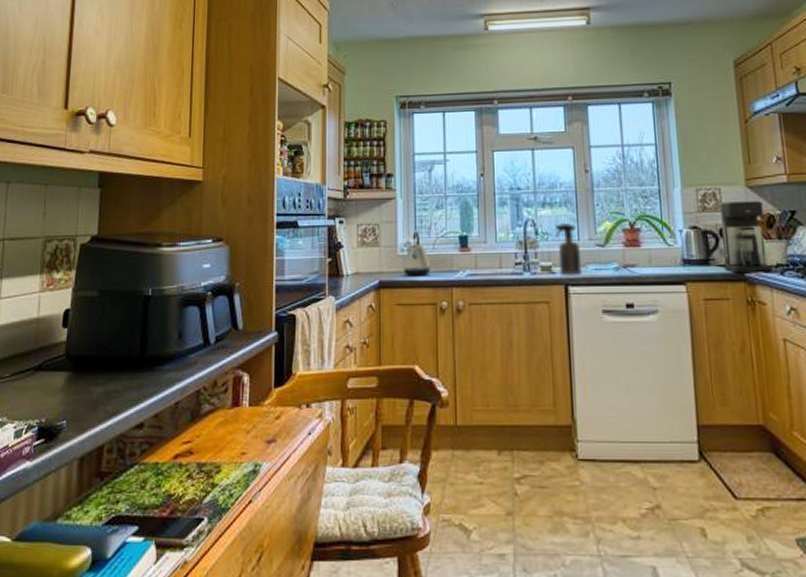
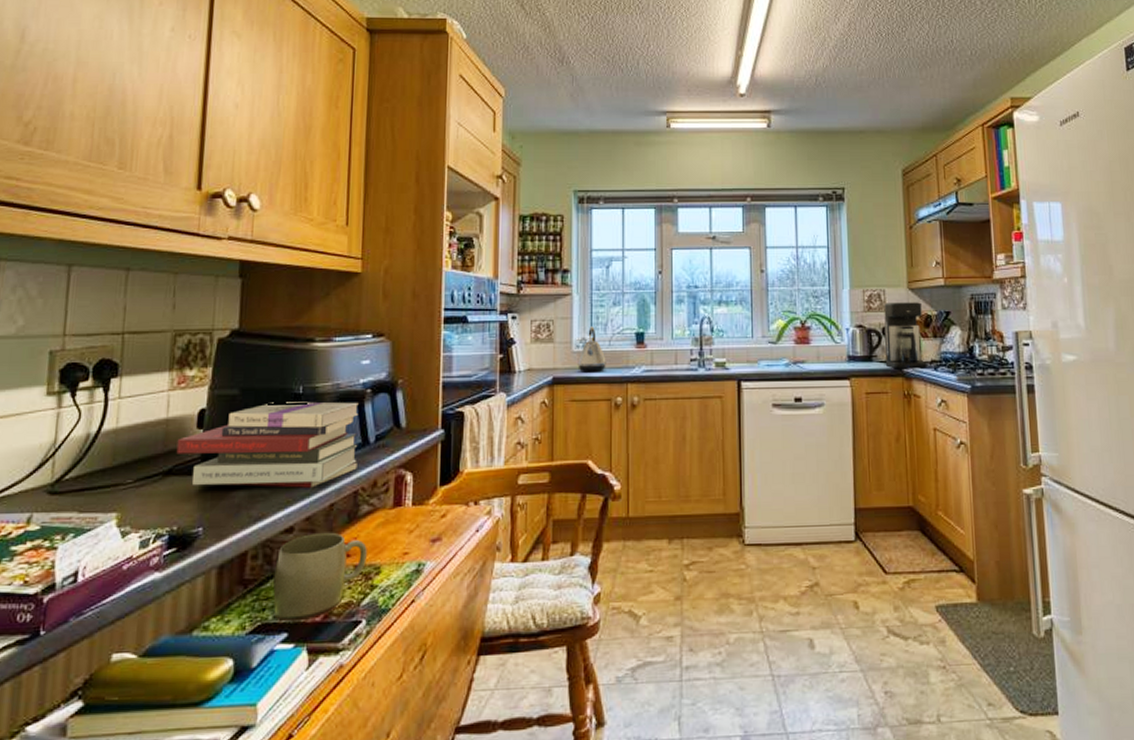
books: none [45,303,200,386] -> present [176,401,359,488]
mug: none [125,429,209,516] -> present [273,532,367,622]
spray bottle: present [554,223,583,277] -> none [729,321,755,372]

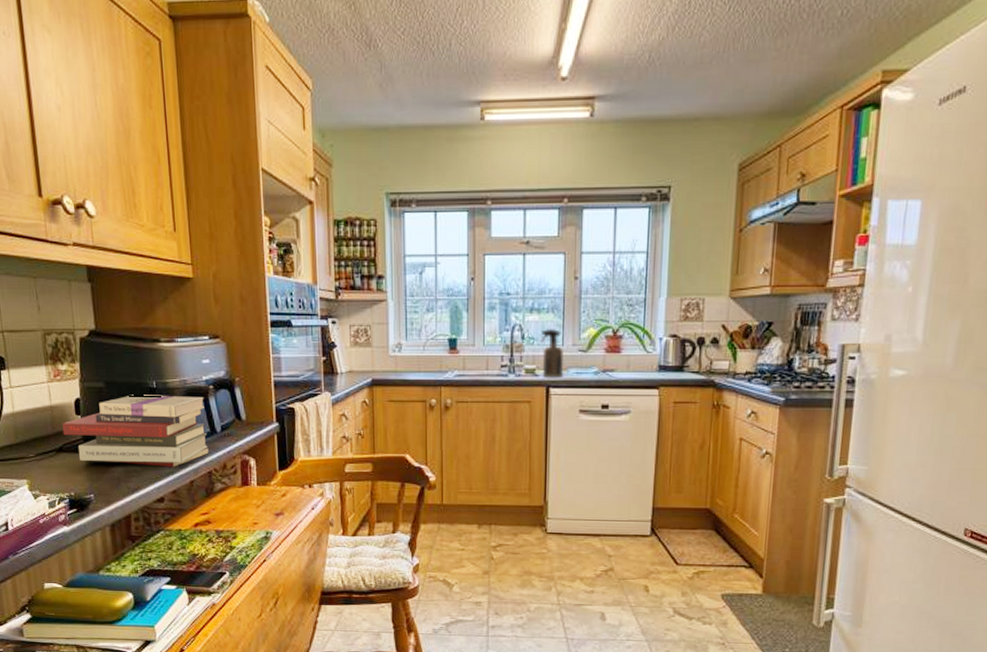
mug: present [273,532,367,622] -> none [153,503,225,570]
kettle: present [578,326,606,372] -> none [394,332,421,375]
spray bottle: none [729,321,755,372] -> present [540,329,564,379]
coffee maker: present [884,302,927,369] -> none [698,312,743,380]

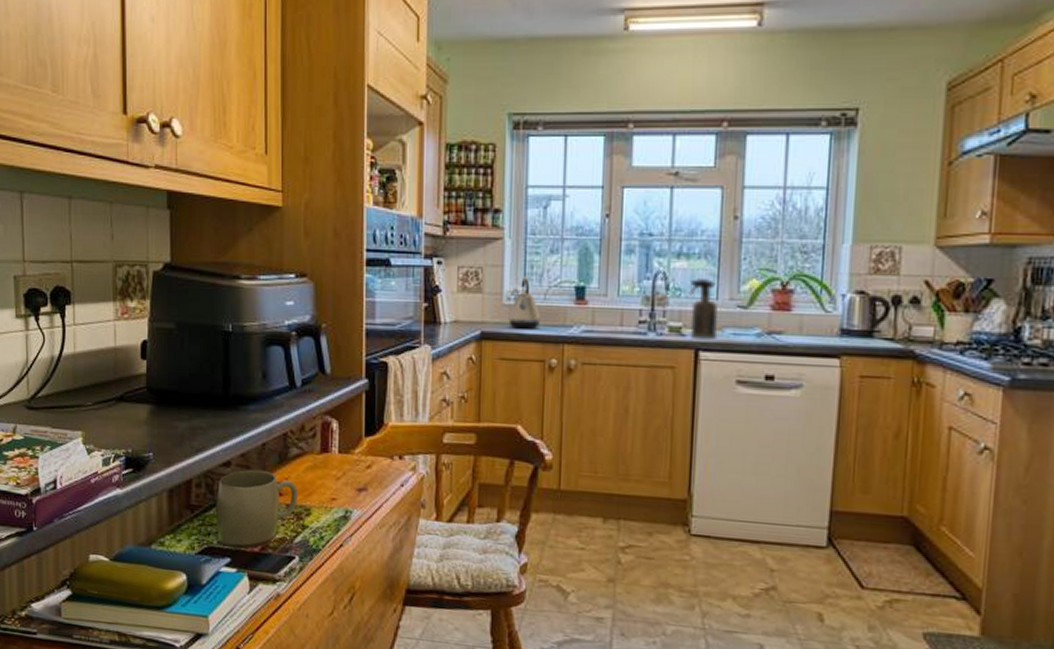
books: present [62,394,209,467] -> none [125,338,286,426]
mug: none [153,503,225,570] -> present [216,469,298,550]
kettle: none [394,332,421,375] -> present [508,277,541,329]

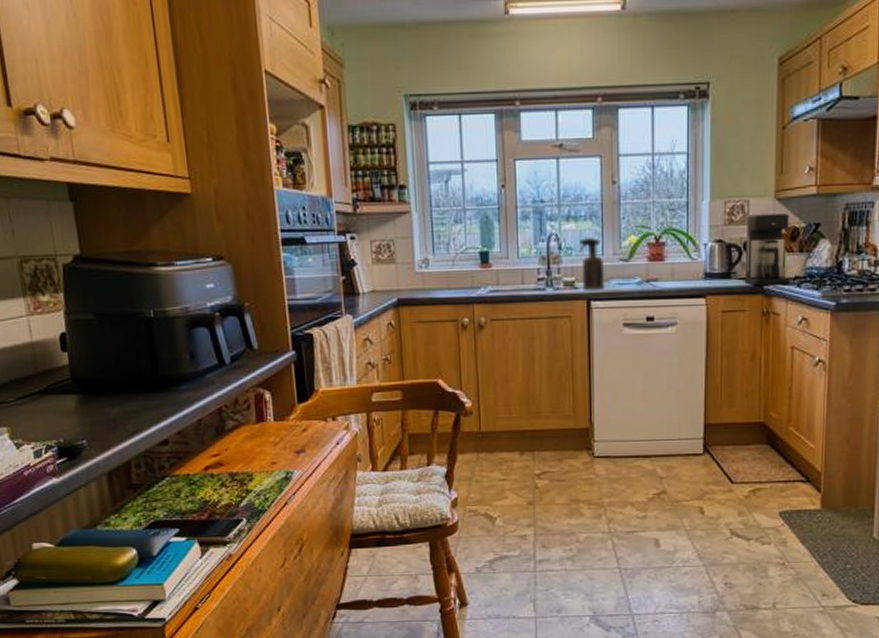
mug: present [216,469,298,550] -> none [157,444,239,520]
kettle: present [508,277,541,329] -> none [421,246,451,294]
coffee maker: none [892,264,953,352] -> present [746,213,790,286]

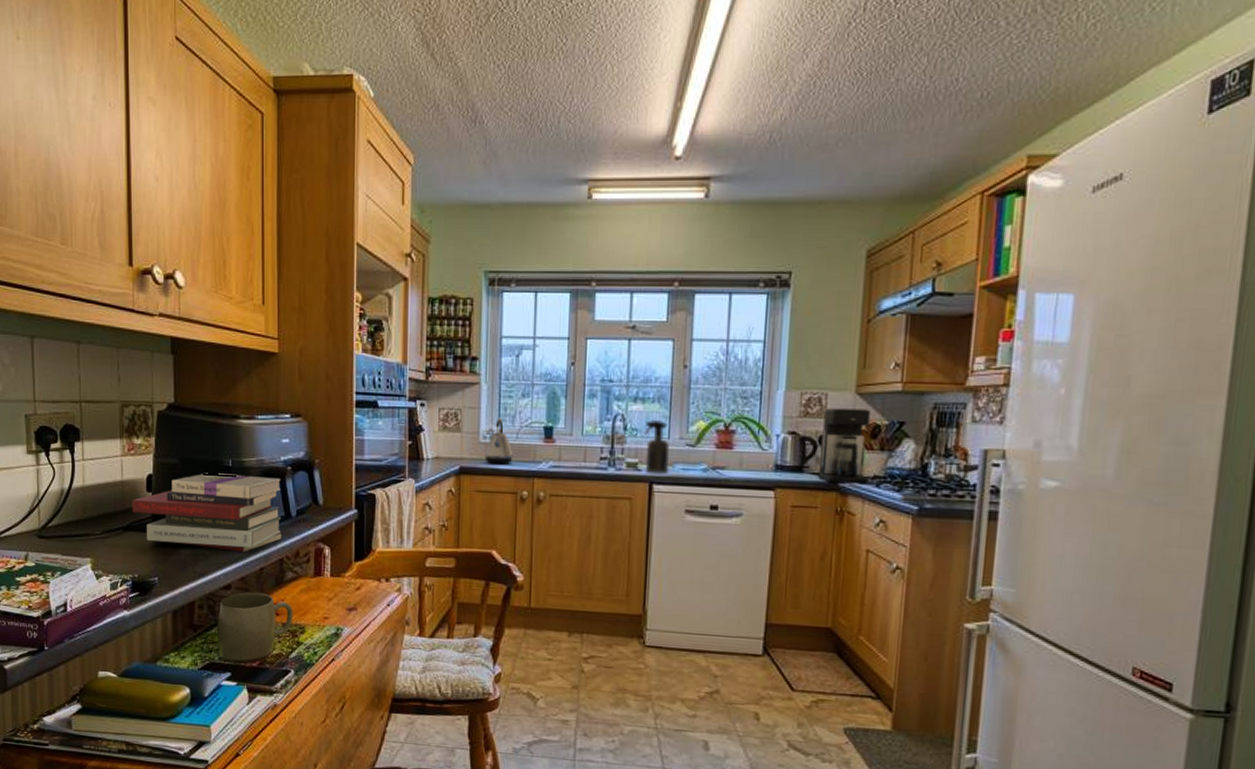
books: none [46,325,218,406] -> present [132,473,282,552]
mug: none [157,444,239,520] -> present [217,592,293,665]
kettle: none [421,246,451,294] -> present [484,418,513,465]

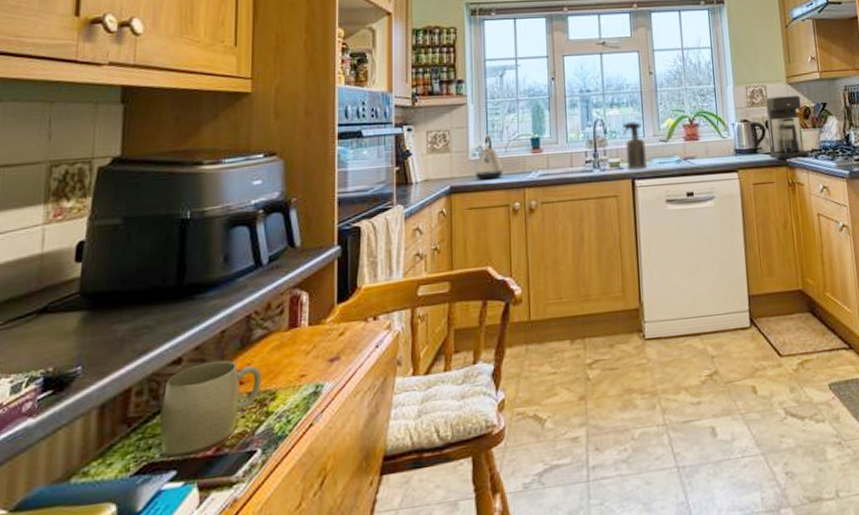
books: present [132,473,282,552] -> none [52,224,250,323]

